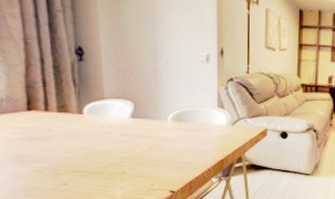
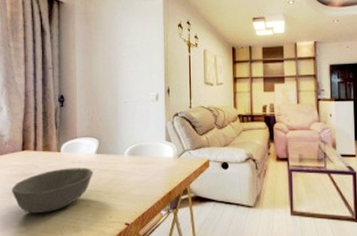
bowl: none [18,132,129,181] -> present [12,168,93,213]

